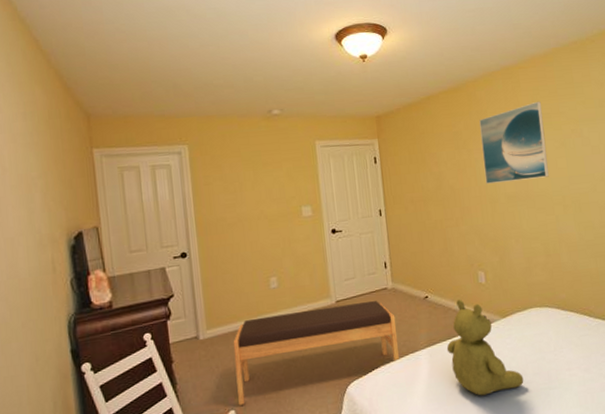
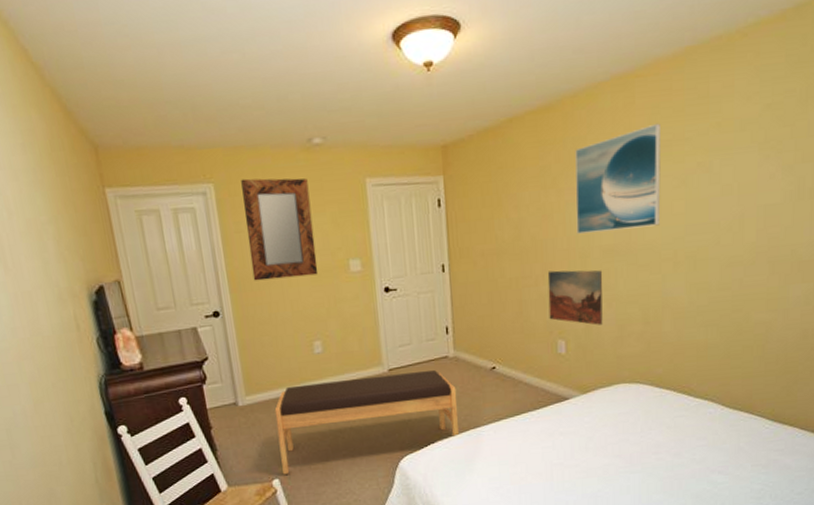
home mirror: none [211,141,275,226] -> present [241,178,318,281]
stuffed bear: present [446,298,524,396] -> none [513,370,601,477]
wall art: none [465,212,513,258] -> present [547,270,603,325]

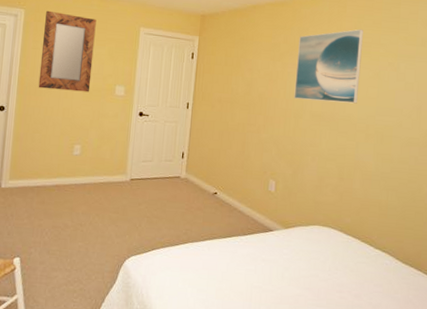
bench: present [274,370,459,475] -> none [25,178,183,255]
wall art: present [547,270,603,325] -> none [265,123,311,174]

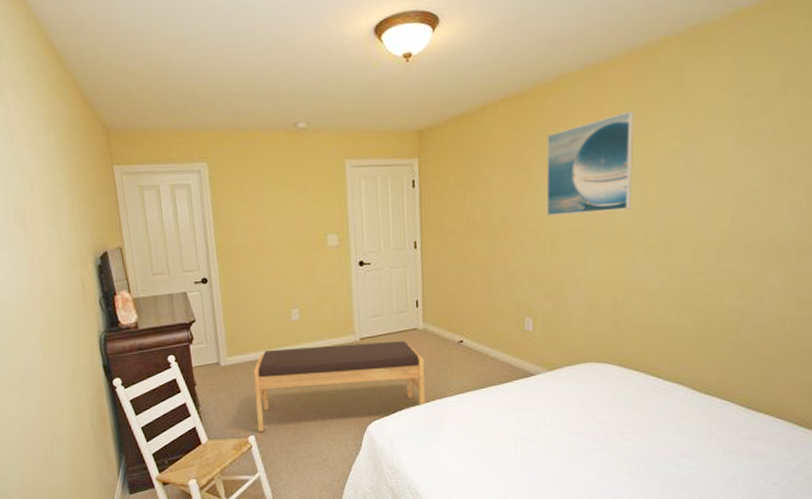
bench: none [25,178,183,255] -> present [253,341,426,432]
home mirror: present [38,10,97,92] -> none [232,158,298,252]

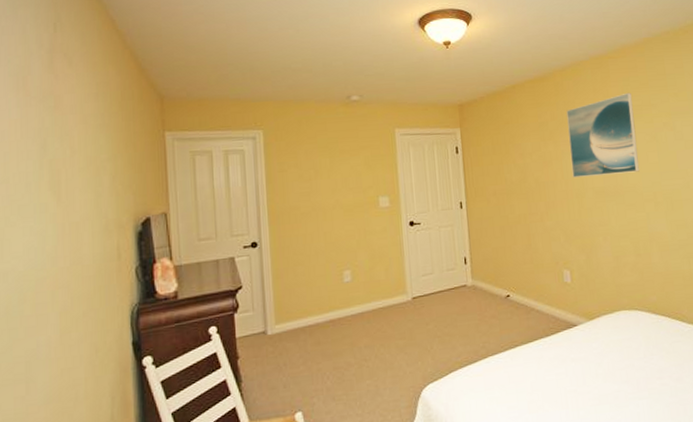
bench: present [253,341,426,432] -> none [302,298,478,407]

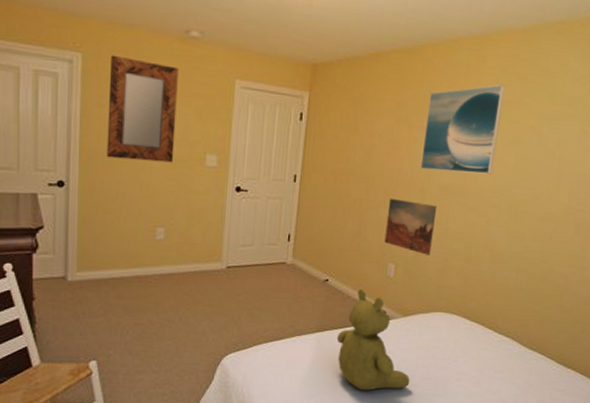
home mirror: none [287,126,351,215] -> present [106,55,179,163]
stuffed bear: none [528,298,611,404] -> present [336,288,410,391]
wall art: none [550,208,601,257] -> present [384,198,437,255]

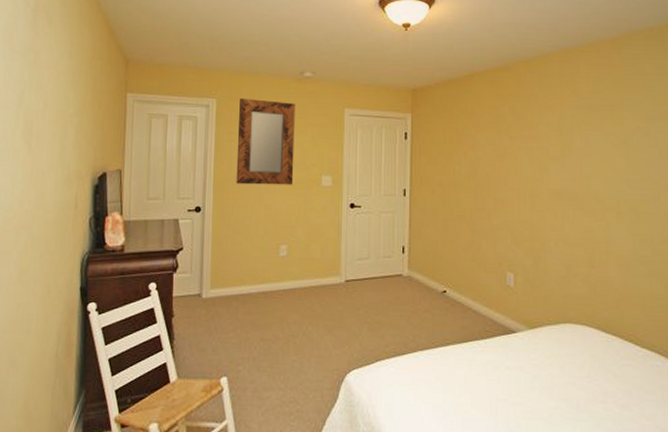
stuffed bear: present [336,288,410,391] -> none [460,299,547,413]
wall art: present [384,198,437,255] -> none [499,206,551,263]
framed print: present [420,84,505,175] -> none [526,90,604,177]

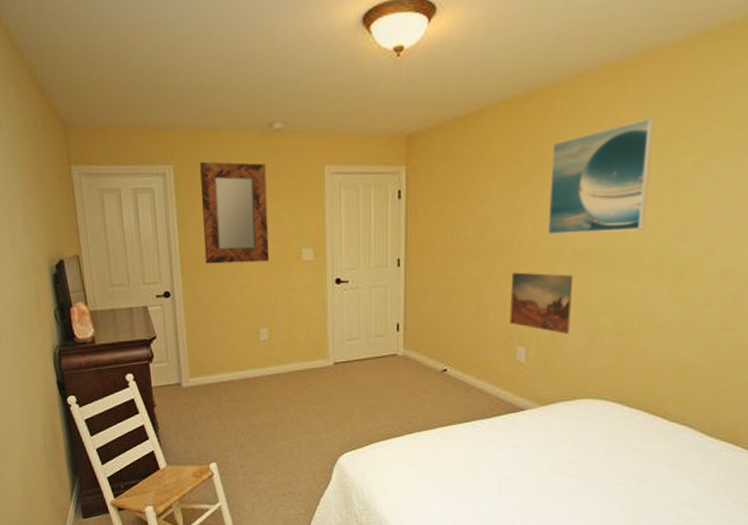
wall art: none [499,206,551,263] -> present [509,272,574,334]
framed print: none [526,90,604,177] -> present [547,117,653,234]

